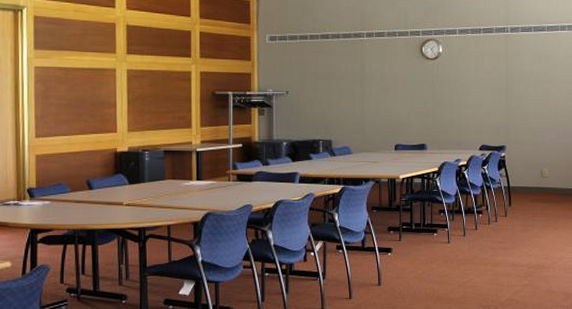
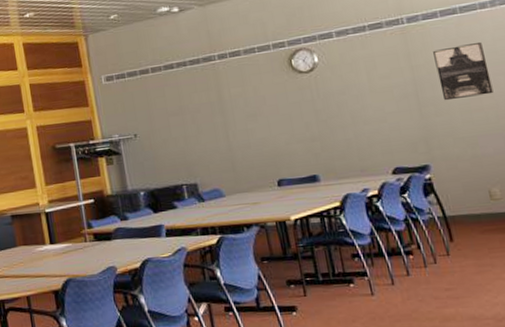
wall art: none [524,55,558,98] -> present [433,41,494,101]

